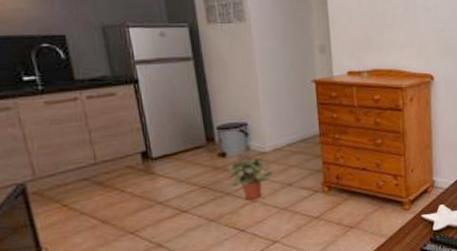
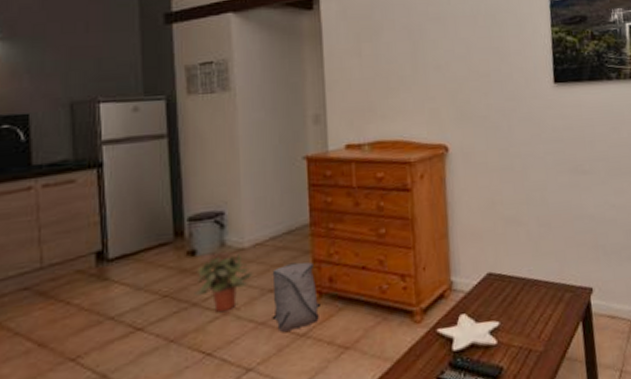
backpack: none [290,163,330,215] -> present [272,262,320,332]

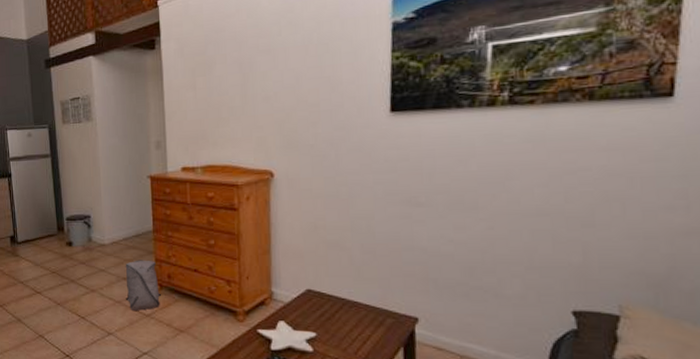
potted plant: present [194,253,253,313] -> none [72,247,112,290]

